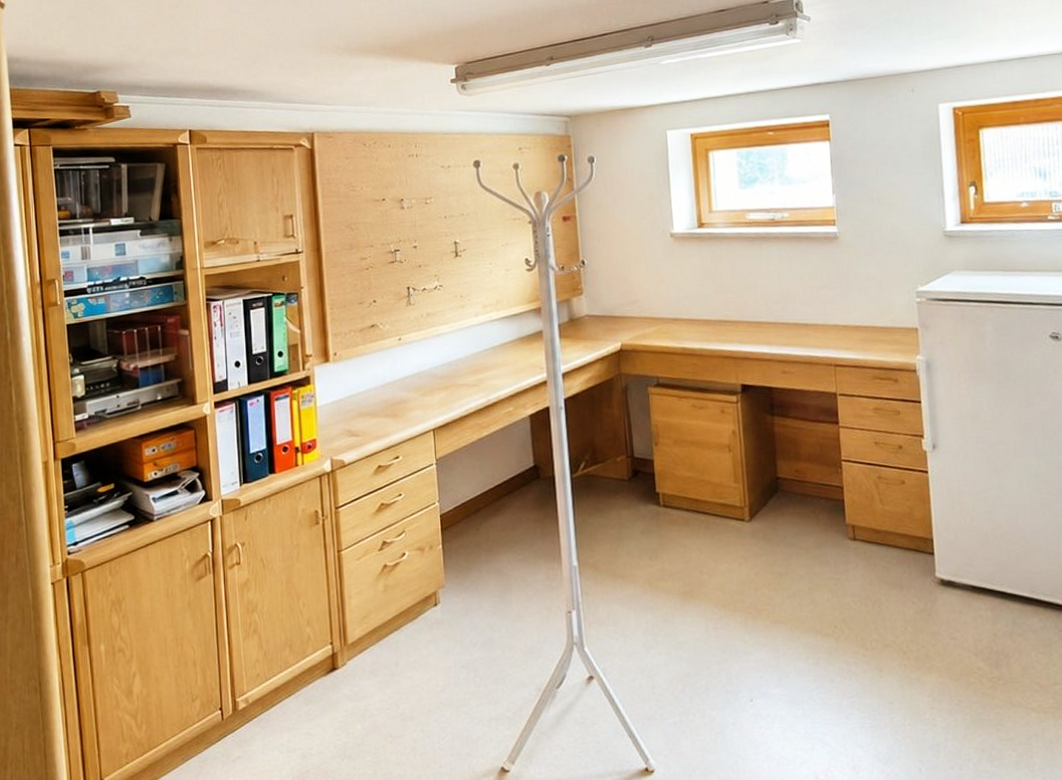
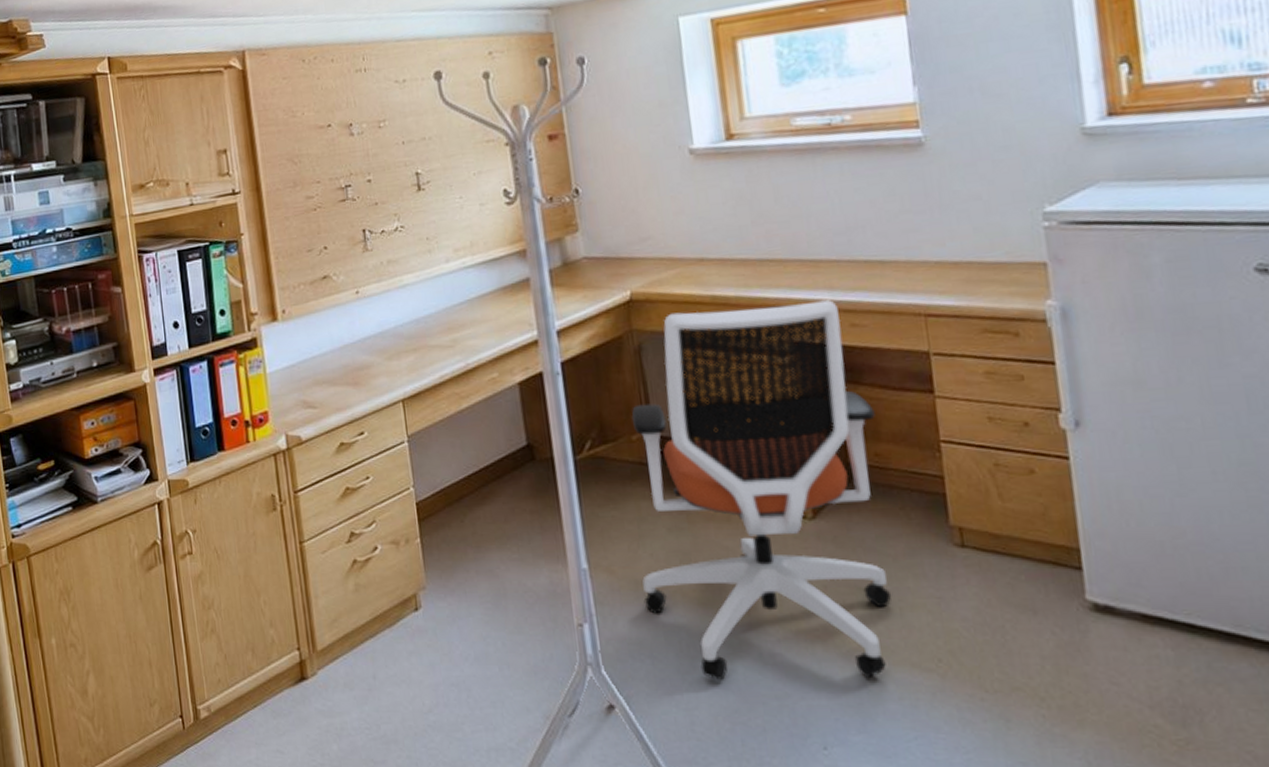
office chair: none [617,353,804,652] -> present [631,300,892,681]

